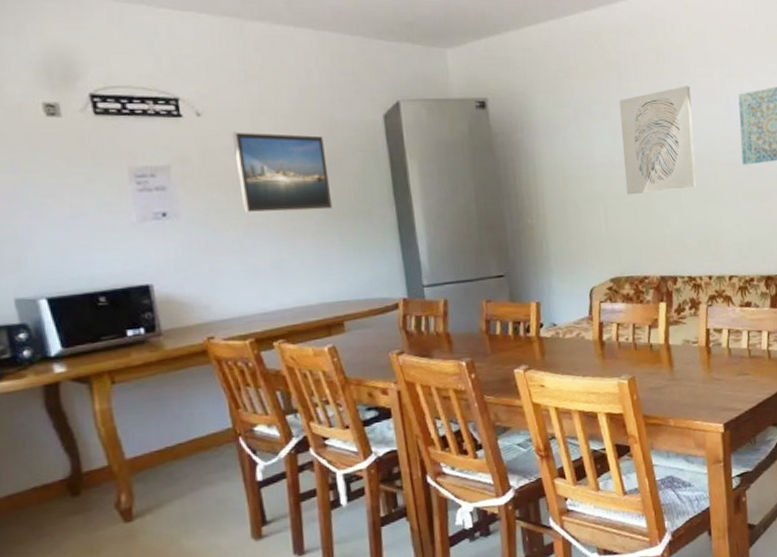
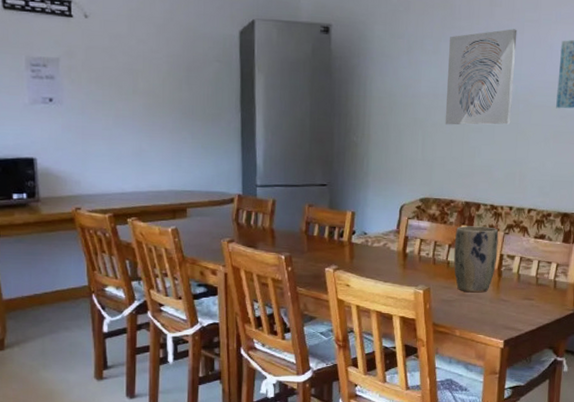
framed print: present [231,131,333,214] -> none [111,34,189,110]
plant pot: none [654,300,704,376] -> present [453,226,499,293]

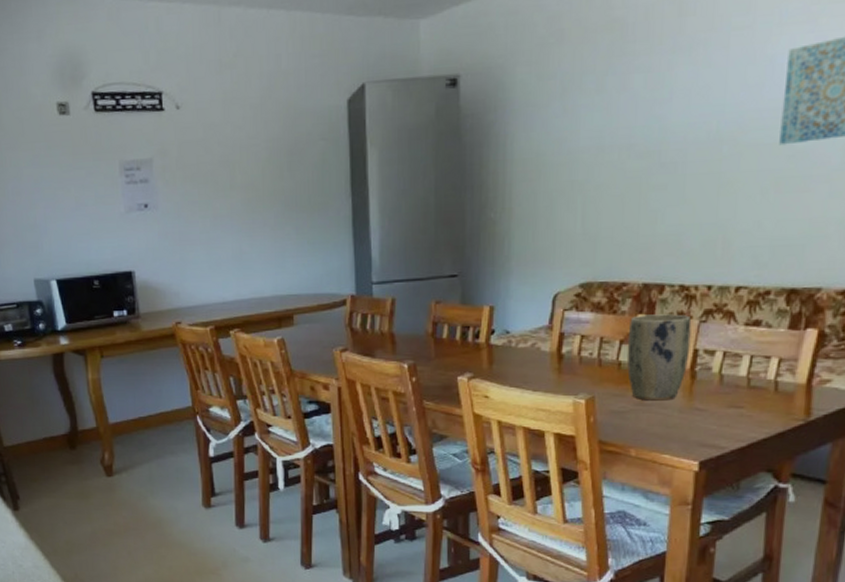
wall art: present [445,29,517,125] -> none [613,43,720,185]

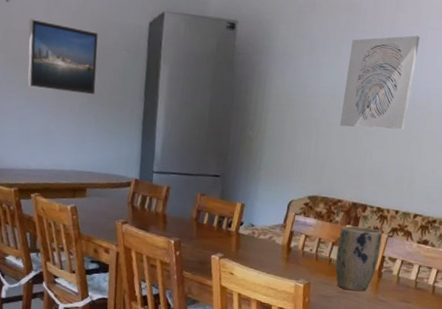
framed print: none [205,123,291,205] -> present [27,18,99,95]
wall art: none [613,43,720,185] -> present [339,35,420,130]

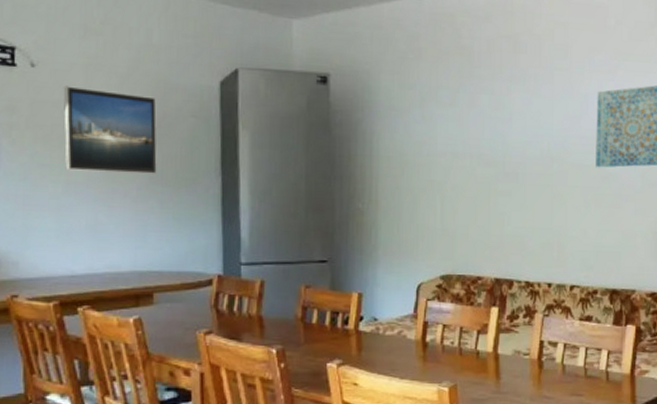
plant pot: present [335,225,383,292] -> none [484,307,537,389]
wall art: present [339,35,420,130] -> none [467,78,546,189]

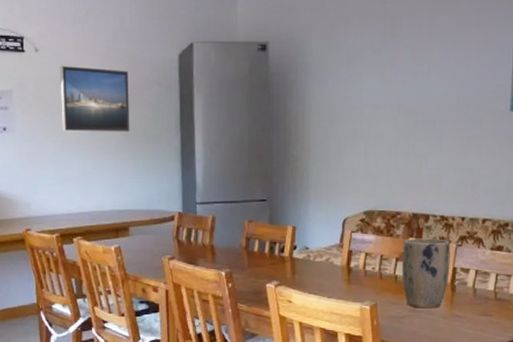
plant pot: none [484,307,537,389] -> present [401,238,451,309]

